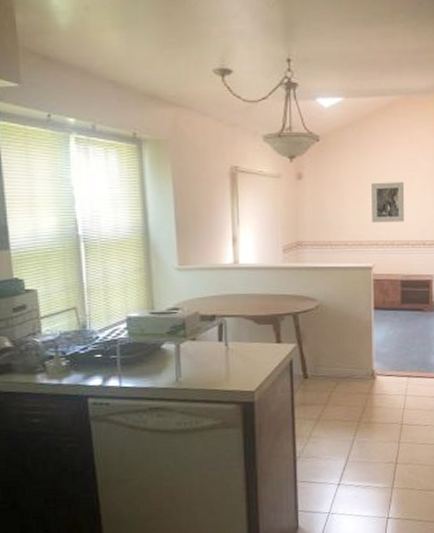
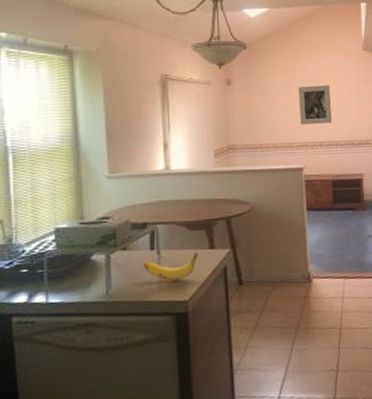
banana: none [212,345,265,372] -> present [144,252,198,281]

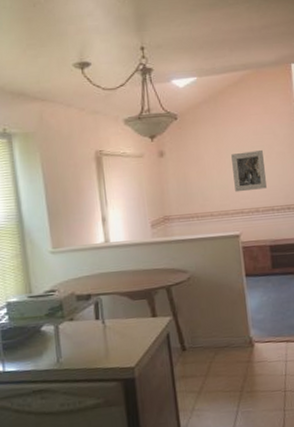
banana: present [144,252,198,281] -> none [90,320,141,349]

